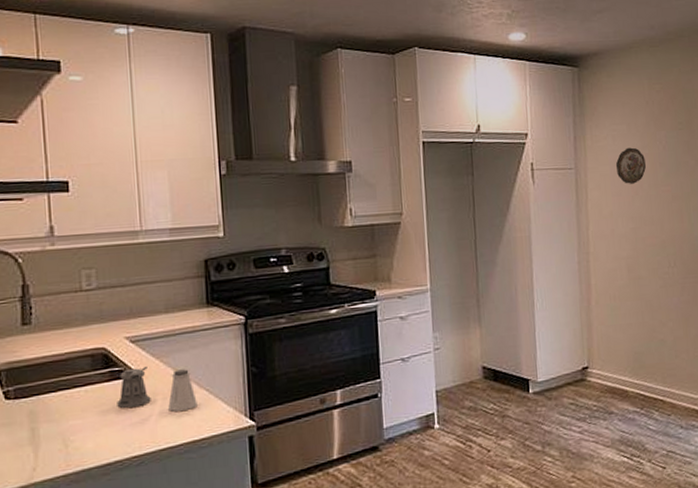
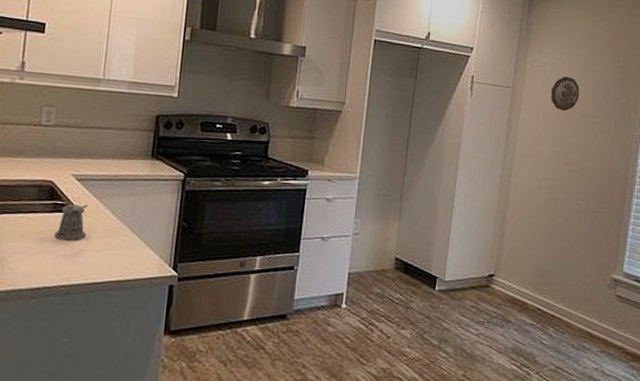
saltshaker: present [168,369,197,412] -> none [100,212,128,251]

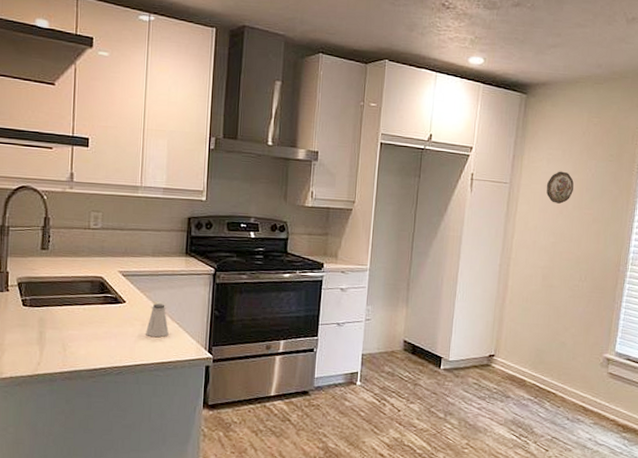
pepper shaker: present [54,204,88,241] -> none [107,296,133,328]
saltshaker: none [100,212,128,251] -> present [146,303,169,337]

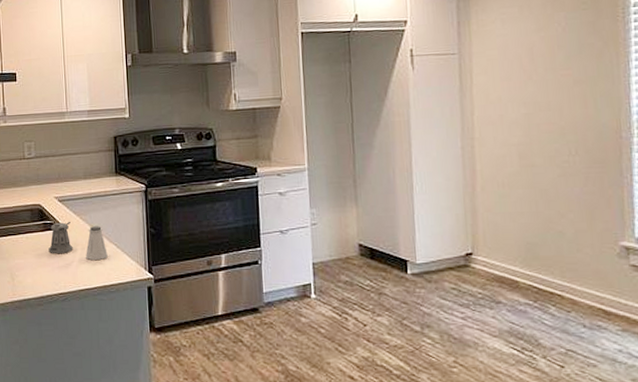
pepper shaker: none [107,296,133,328] -> present [48,222,73,254]
decorative plate: present [546,171,574,204] -> none [505,30,541,69]

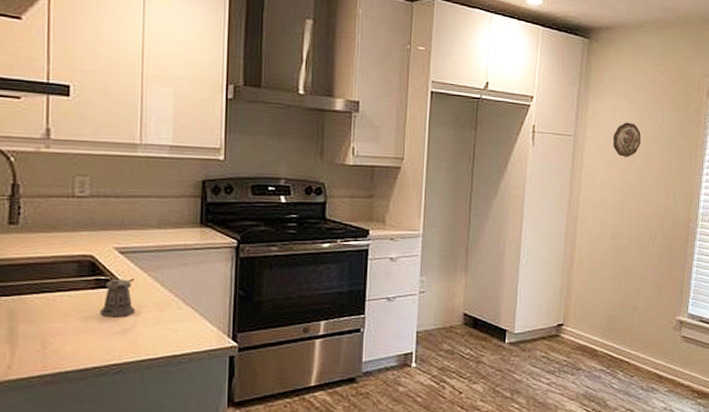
saltshaker: present [86,226,108,260] -> none [152,285,182,325]
decorative plate: none [505,30,541,69] -> present [612,122,641,157]

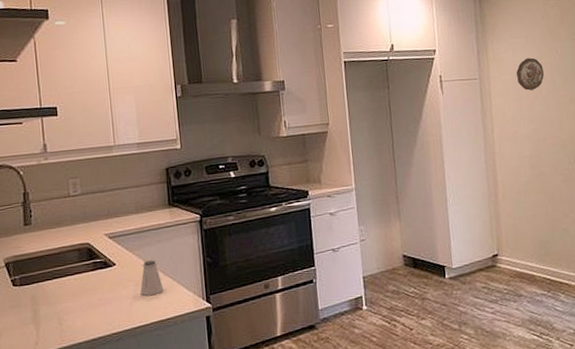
pepper shaker: present [100,279,135,318] -> none [99,258,127,293]
saltshaker: none [152,285,182,325] -> present [140,260,164,296]

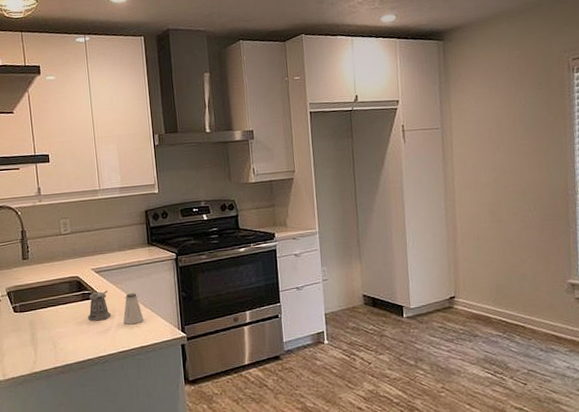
pepper shaker: none [99,258,127,293] -> present [88,291,111,321]
decorative plate: present [516,57,544,91] -> none [478,107,507,140]

